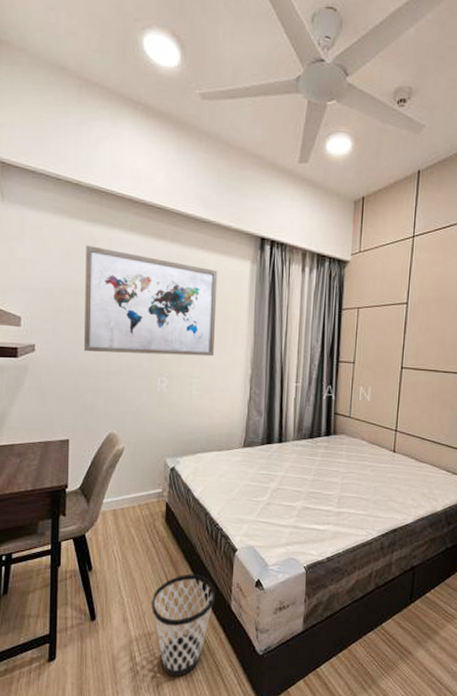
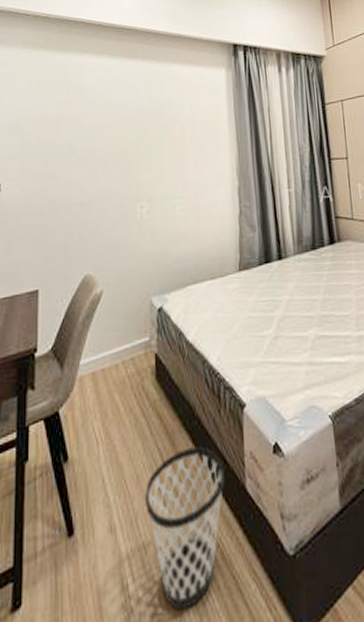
wall art: present [84,245,218,357] -> none [55,73,196,185]

